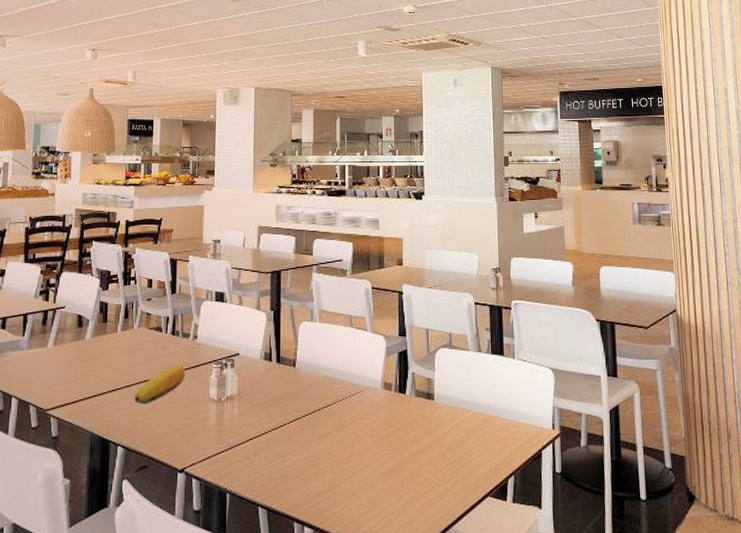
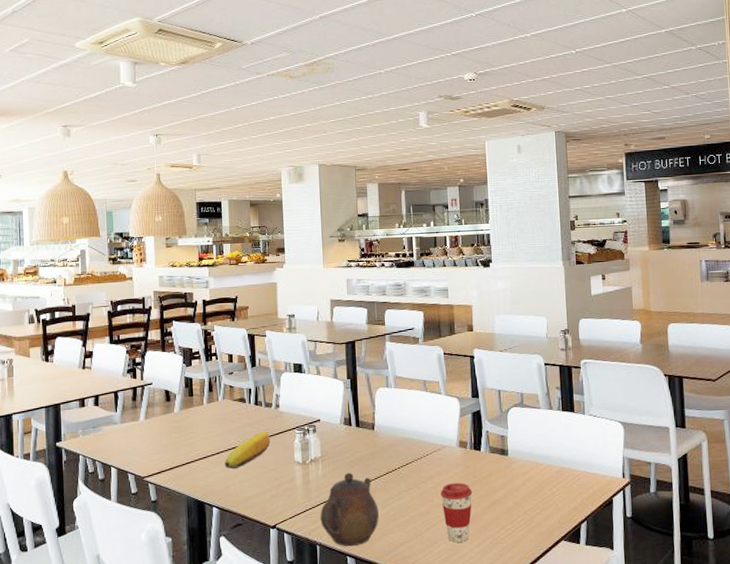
teapot: none [232,413,295,495] -> present [320,472,379,546]
coffee cup: none [362,428,396,495] -> present [441,483,473,542]

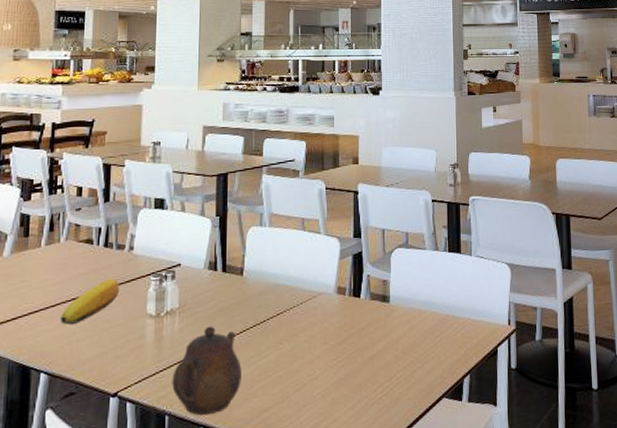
coffee cup: present [441,483,473,542] -> none [314,335,349,405]

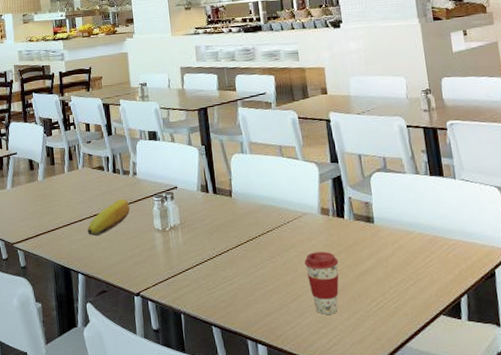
teapot: present [172,326,242,415] -> none [182,240,243,315]
coffee cup: none [314,335,349,405] -> present [304,252,339,314]

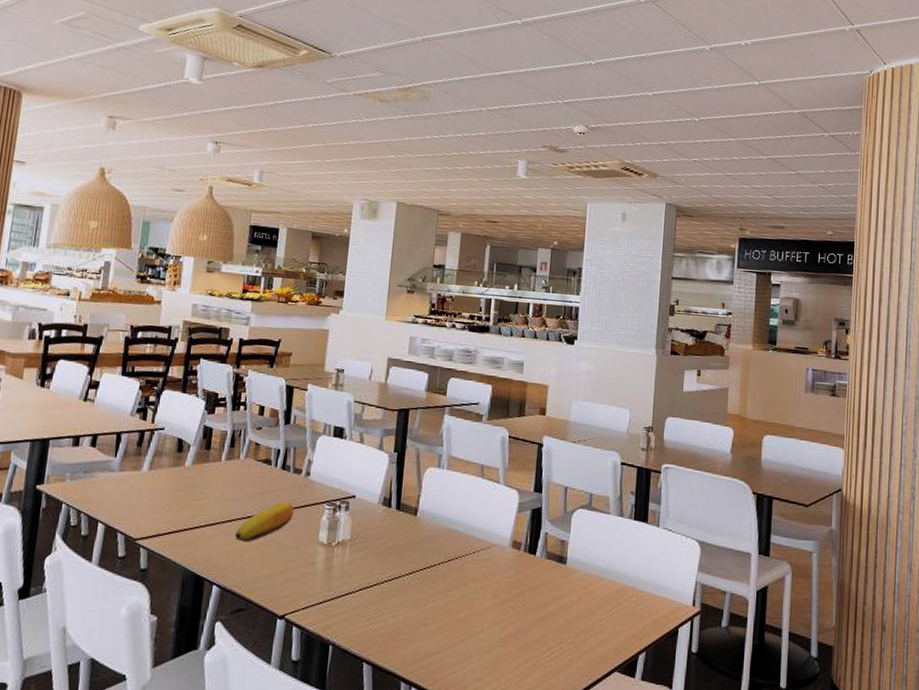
coffee cup: present [304,252,339,314] -> none [482,589,520,661]

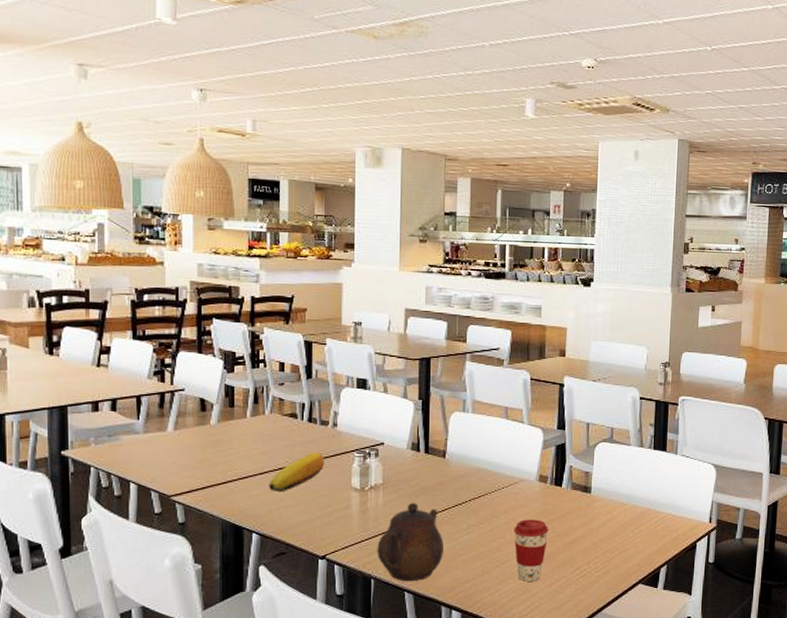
teapot: none [338,562,409,651] -> present [377,503,444,581]
coffee cup: none [482,589,520,661] -> present [514,519,549,582]

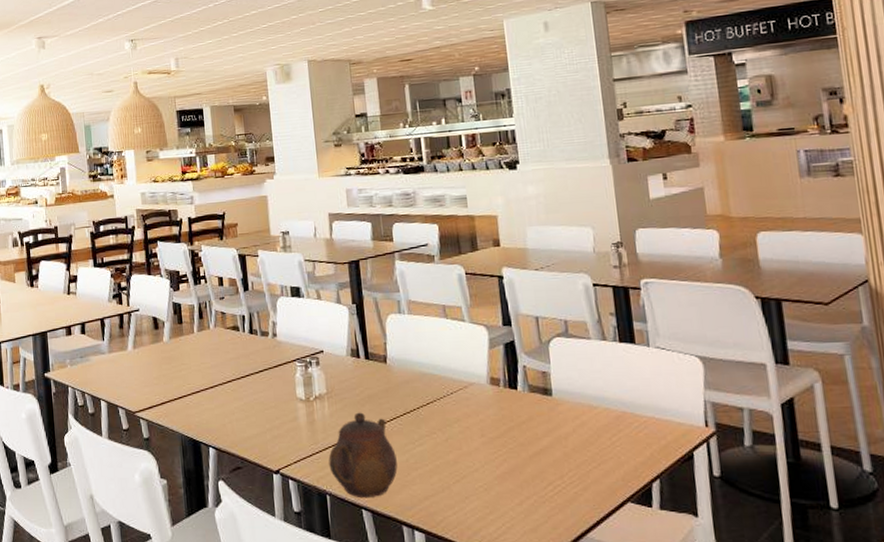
fruit: present [269,451,325,491] -> none [219,363,269,405]
coffee cup: present [514,519,549,582] -> none [470,427,510,499]

